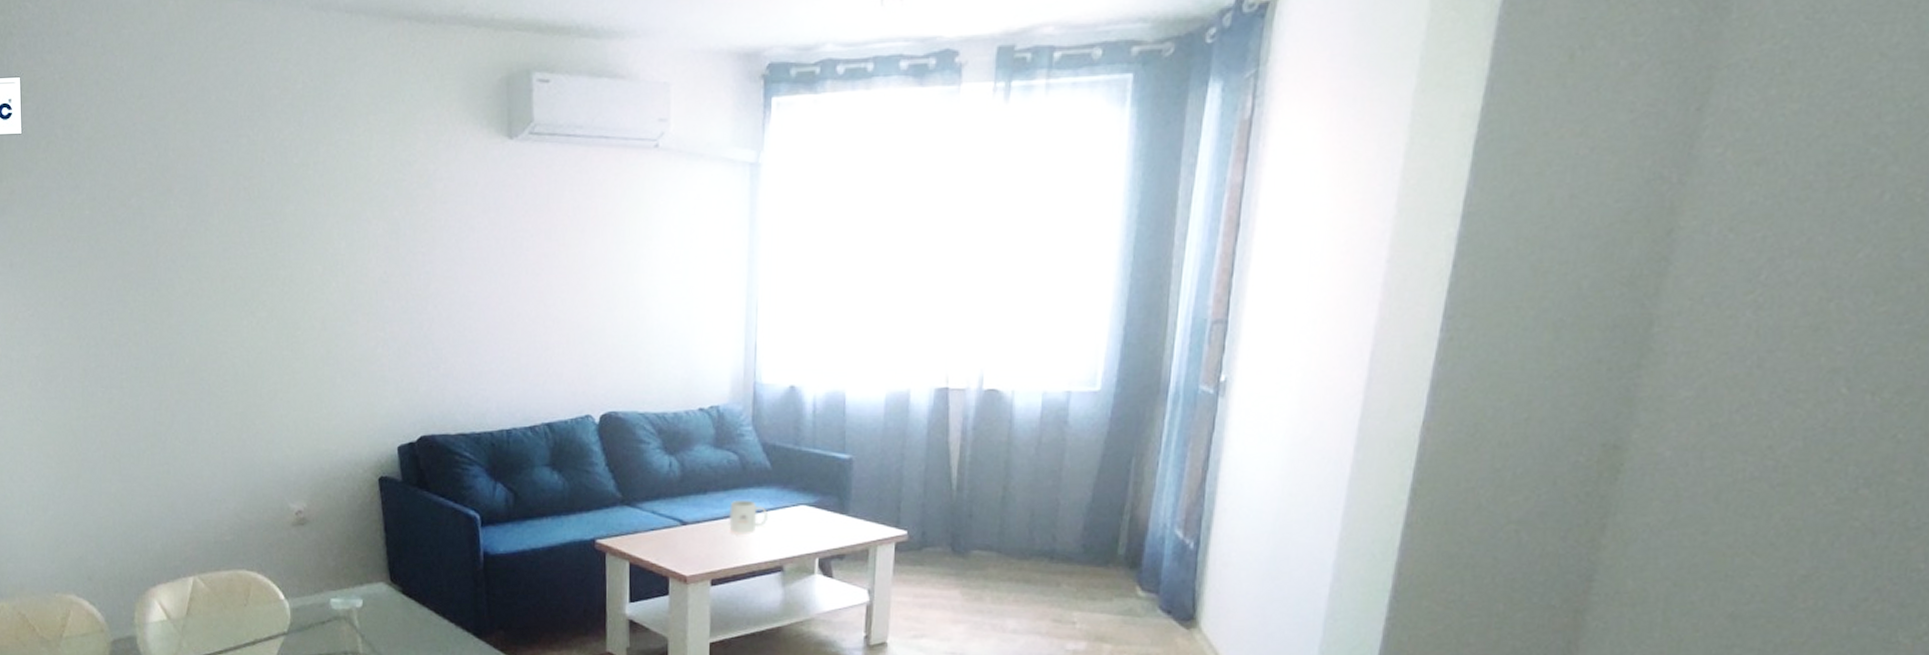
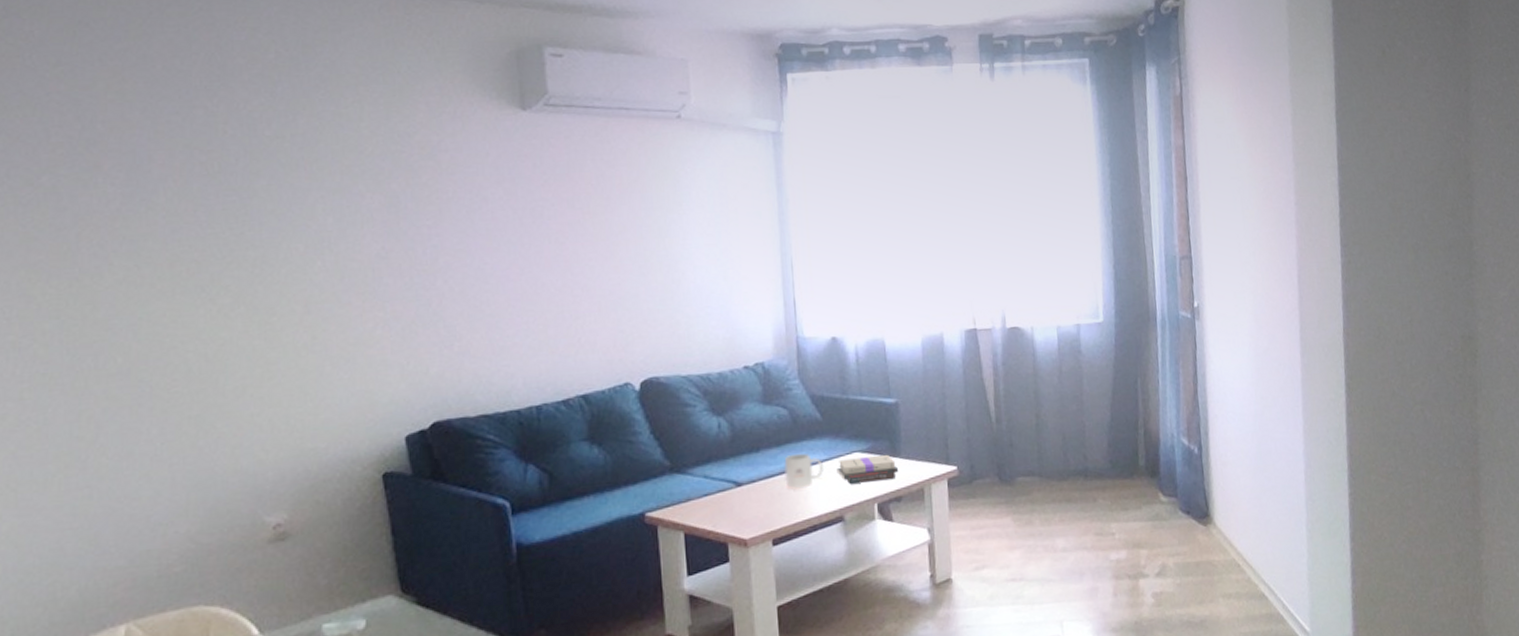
books: none [781,510,845,536] -> present [836,454,899,484]

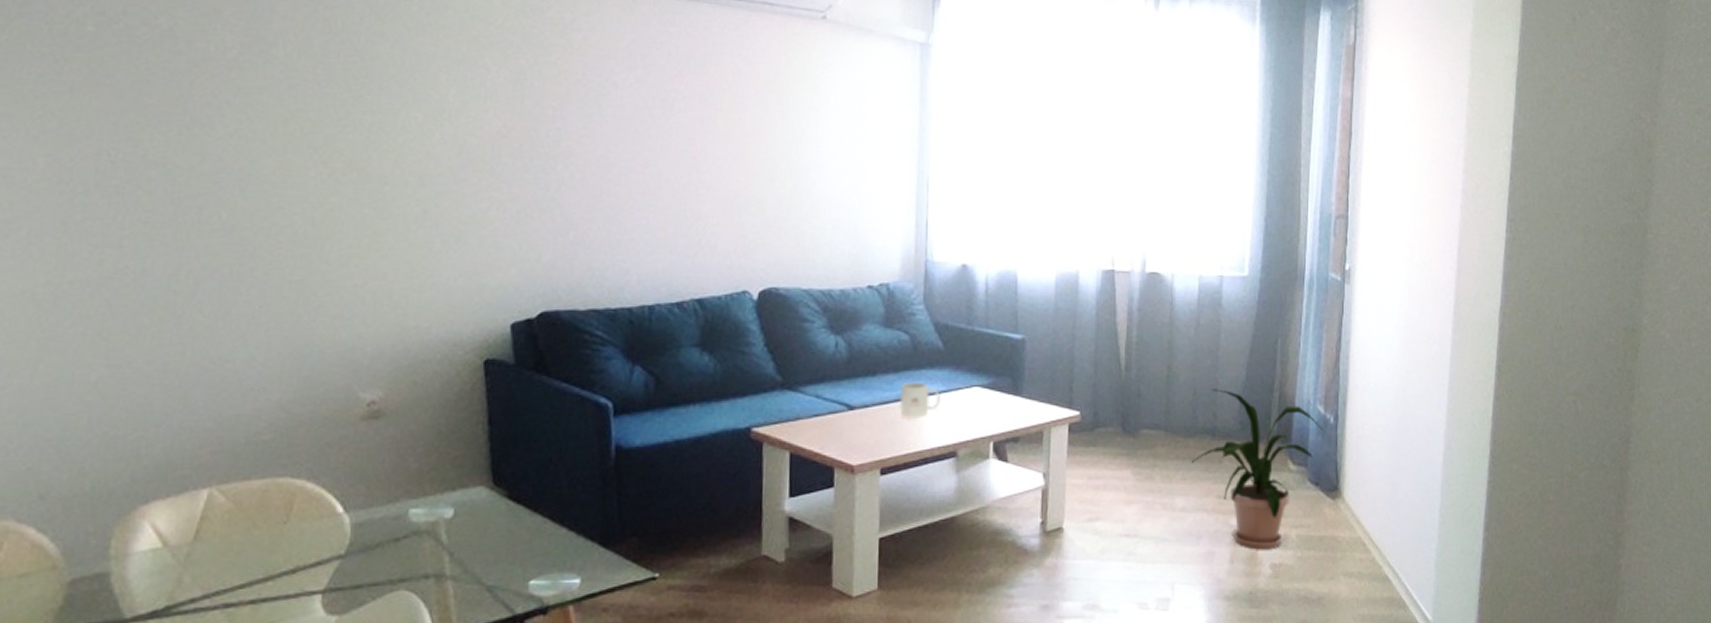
books: present [836,454,899,484] -> none [954,391,1019,419]
house plant: none [1067,431,1188,581] -> present [1191,389,1322,550]

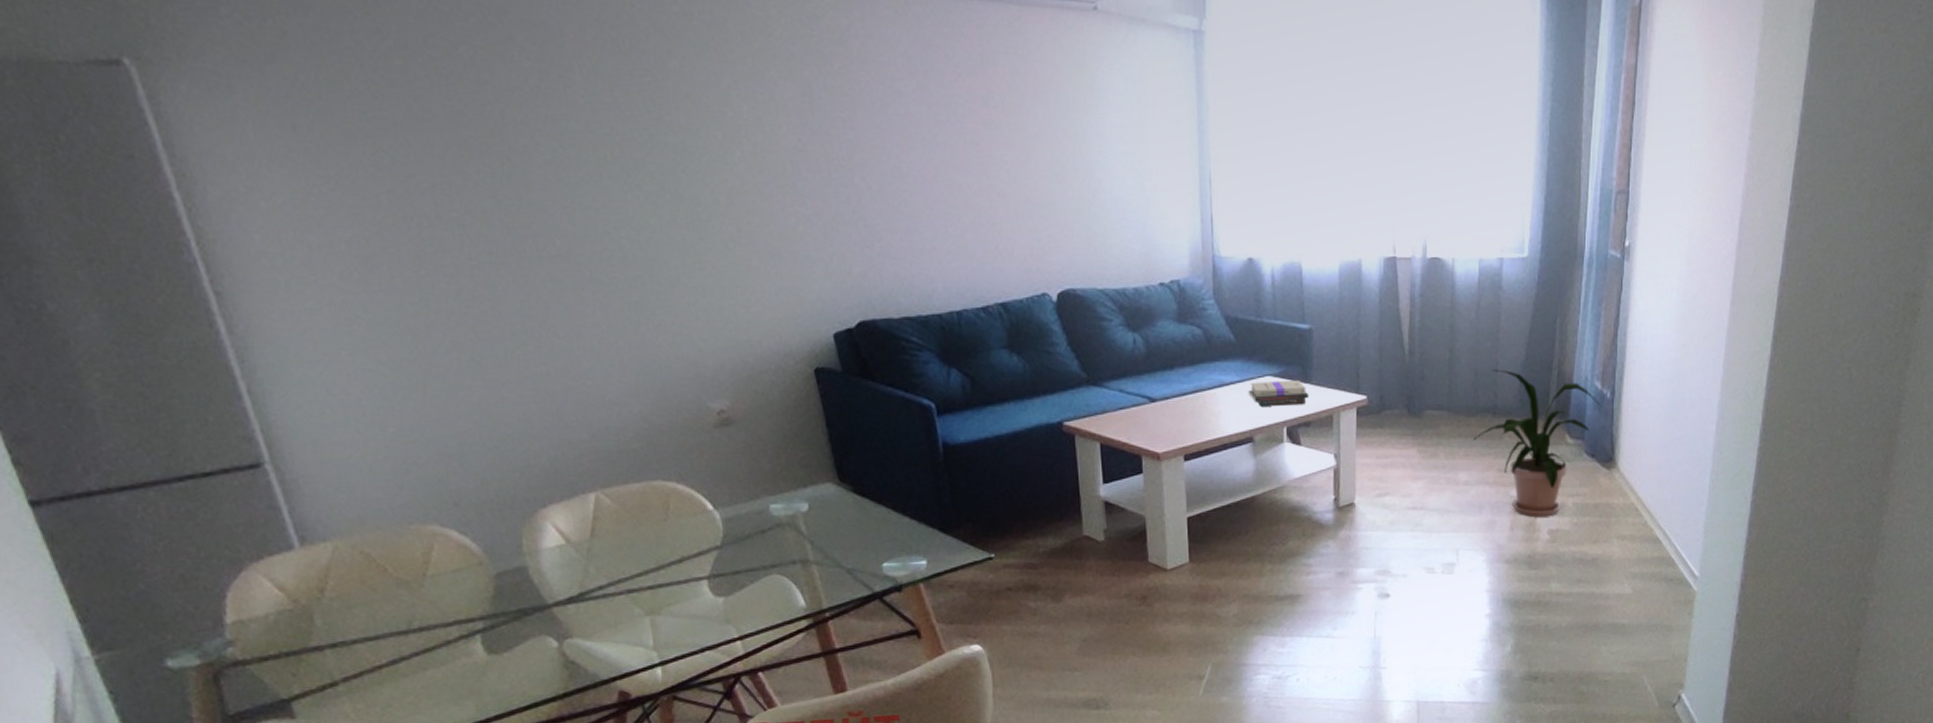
mug: present [900,381,940,419] -> none [1197,373,1235,408]
books: none [954,391,1019,419] -> present [1248,379,1310,406]

